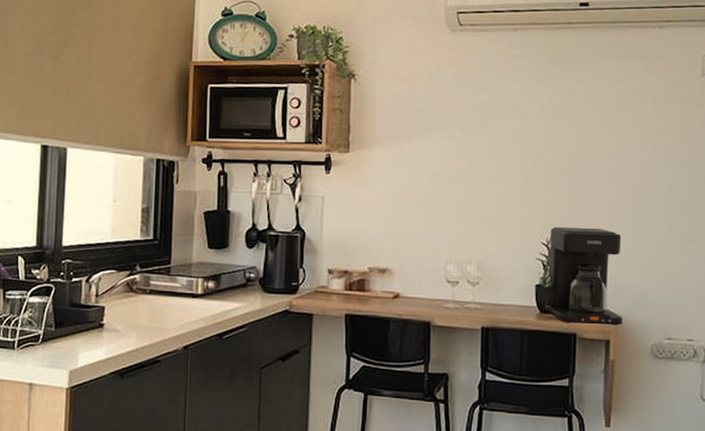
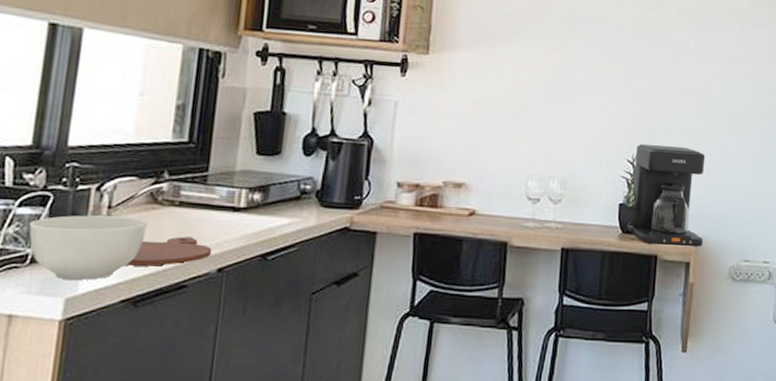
bowl: none [39,302,127,356] -> present [29,215,148,280]
cutting board: none [112,319,178,345] -> present [126,236,212,266]

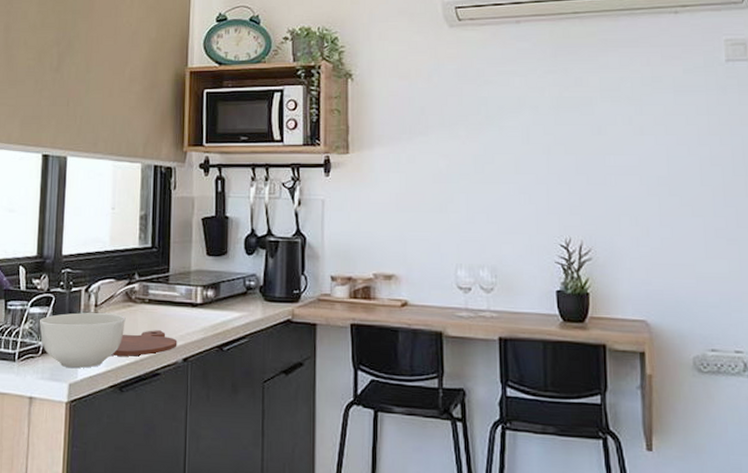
coffee maker: present [627,143,706,247] -> none [568,227,658,336]

